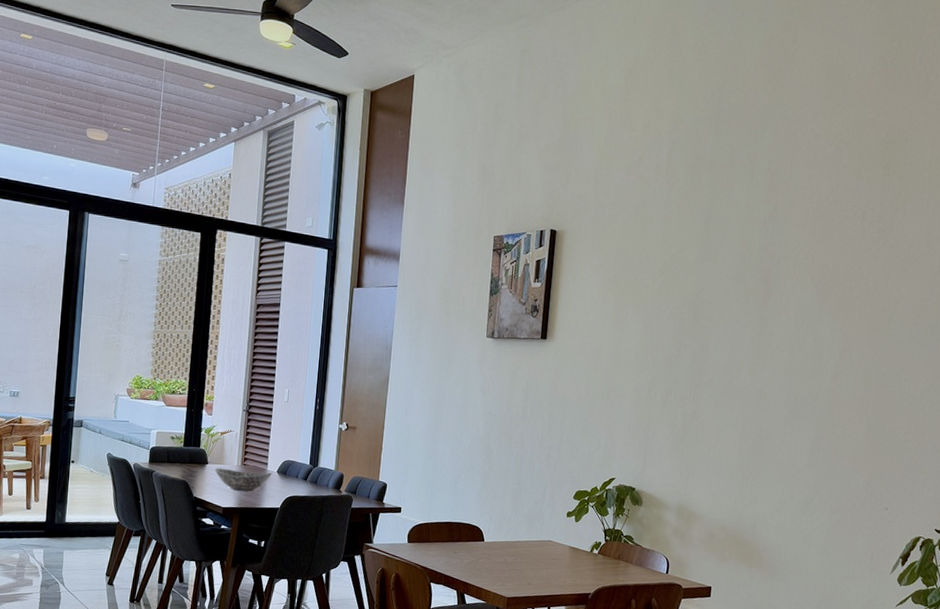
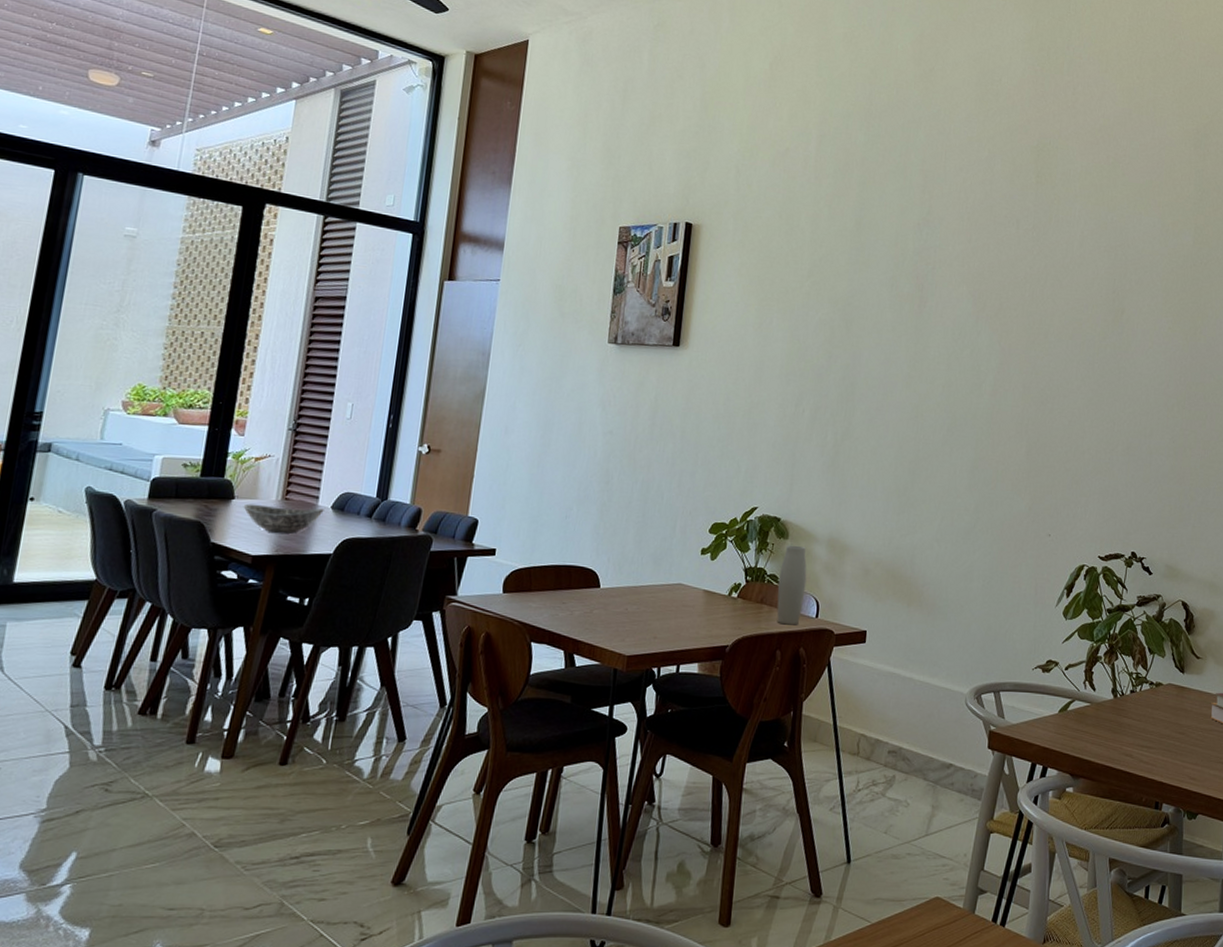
vase: none [632,511,659,579] -> present [777,545,807,625]

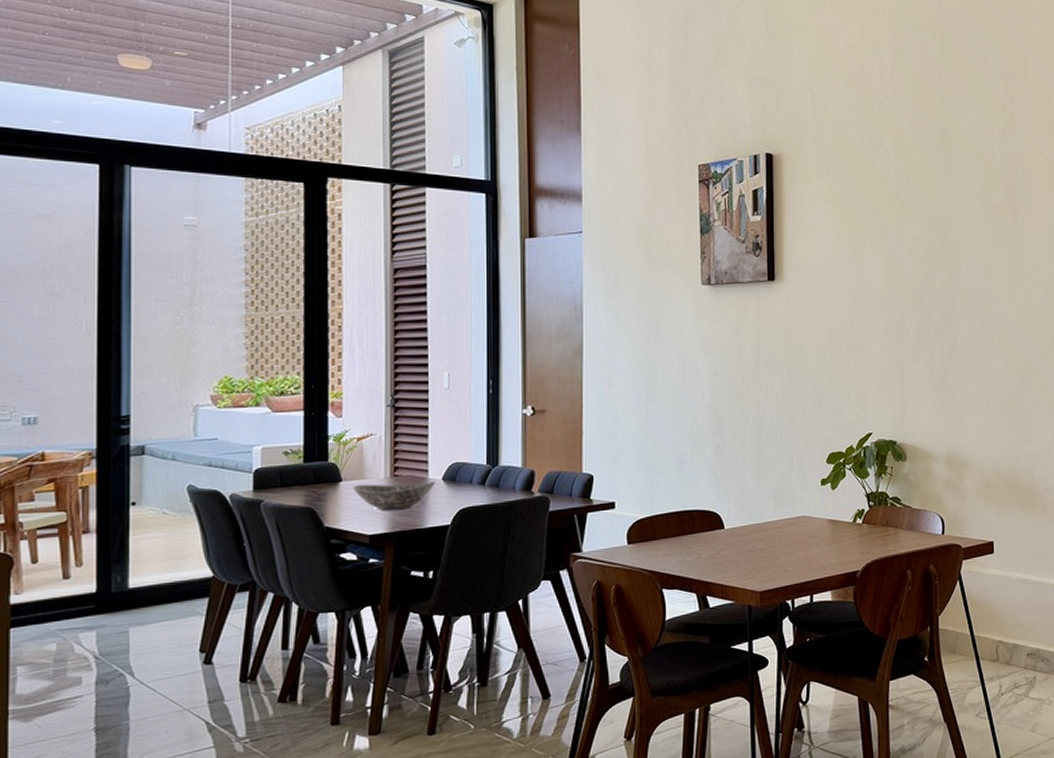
vase: present [777,545,807,625] -> none [901,466,929,545]

